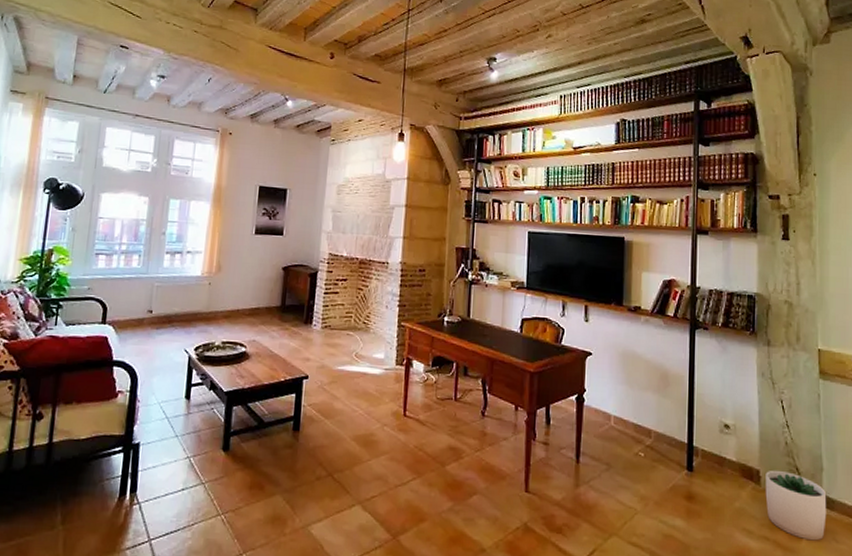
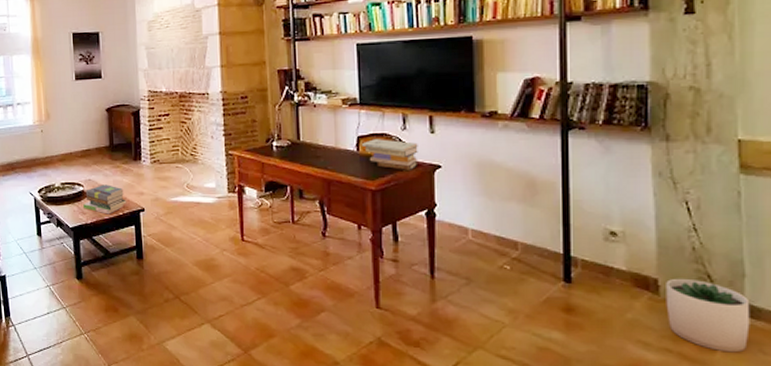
books: none [243,347,291,380] -> present [83,184,127,214]
books: none [525,322,574,355] -> present [362,139,418,170]

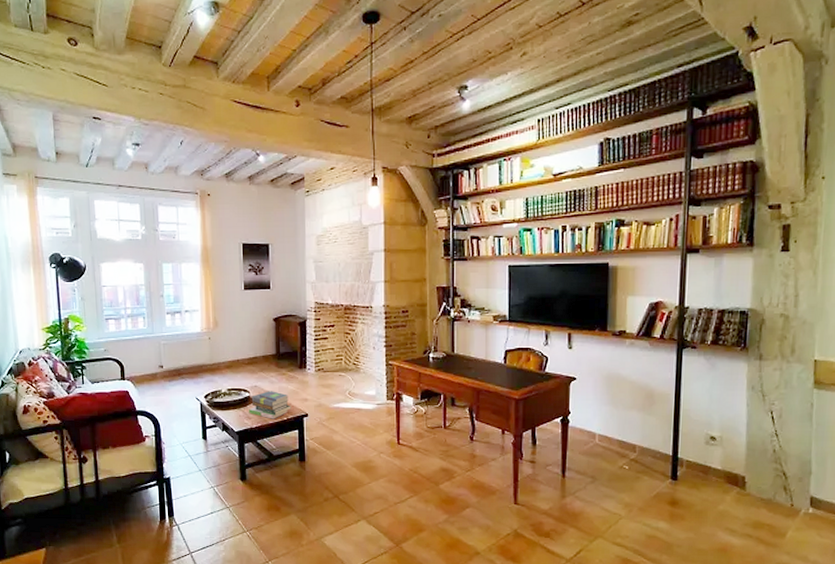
books: present [362,139,418,170] -> none [509,353,557,381]
planter: present [666,278,750,353] -> none [750,475,814,537]

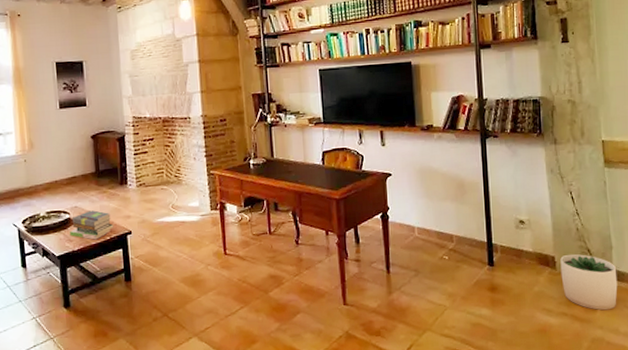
planter: none [750,475,814,537] -> present [560,253,618,311]

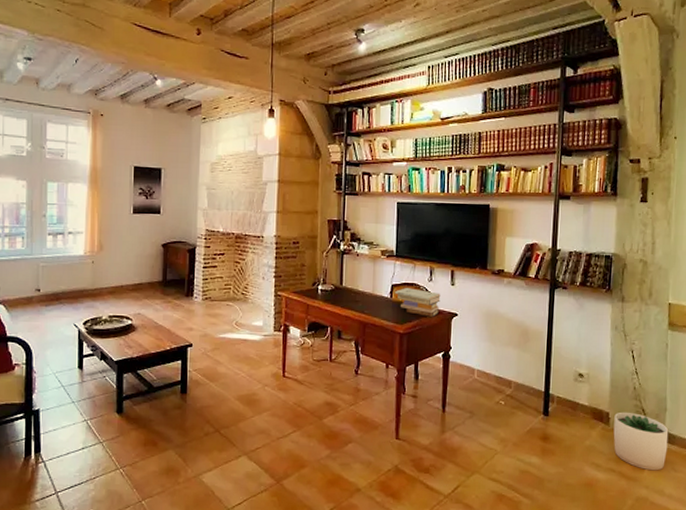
books: present [70,210,114,240] -> none [130,319,176,349]
books: none [327,153,373,180] -> present [395,288,441,317]

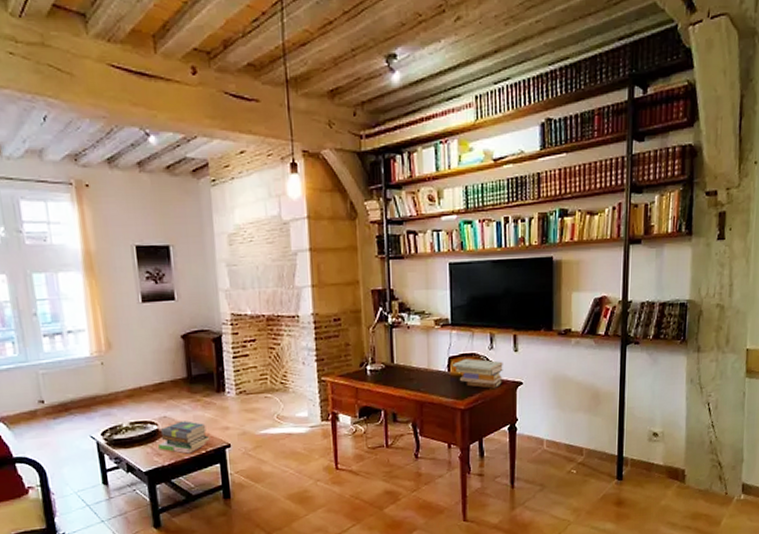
books: none [130,319,176,349] -> present [158,421,210,454]
planter: present [613,412,669,471] -> none [689,467,745,524]

